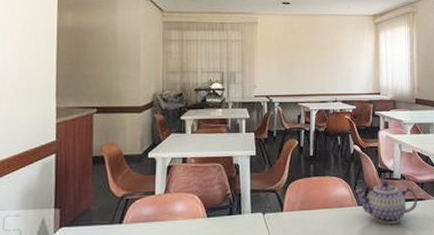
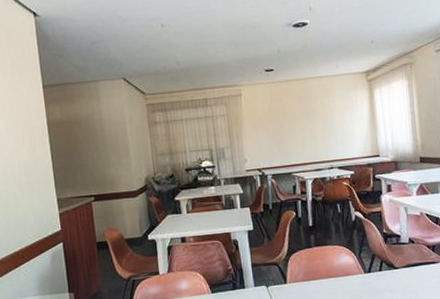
teapot: present [355,181,418,224] -> none [360,246,430,290]

